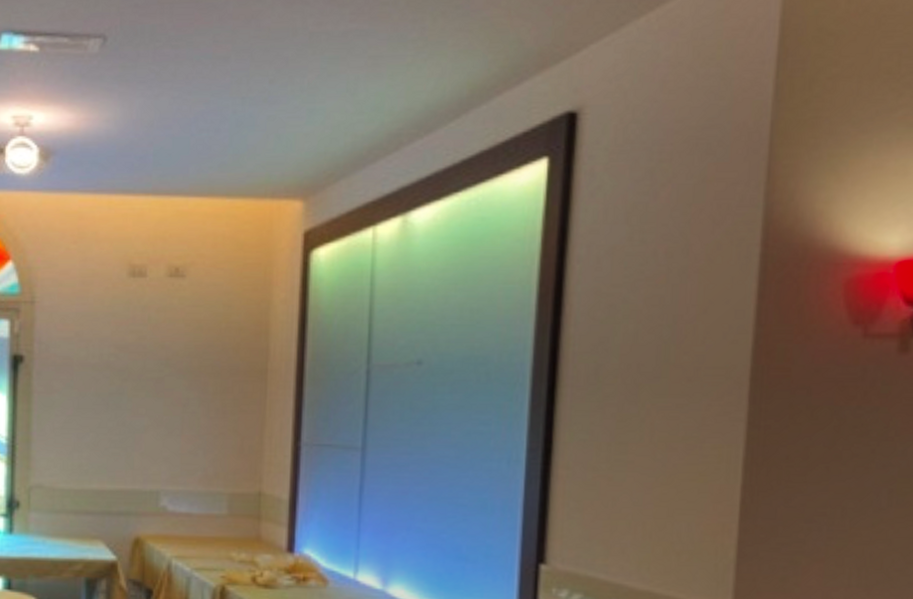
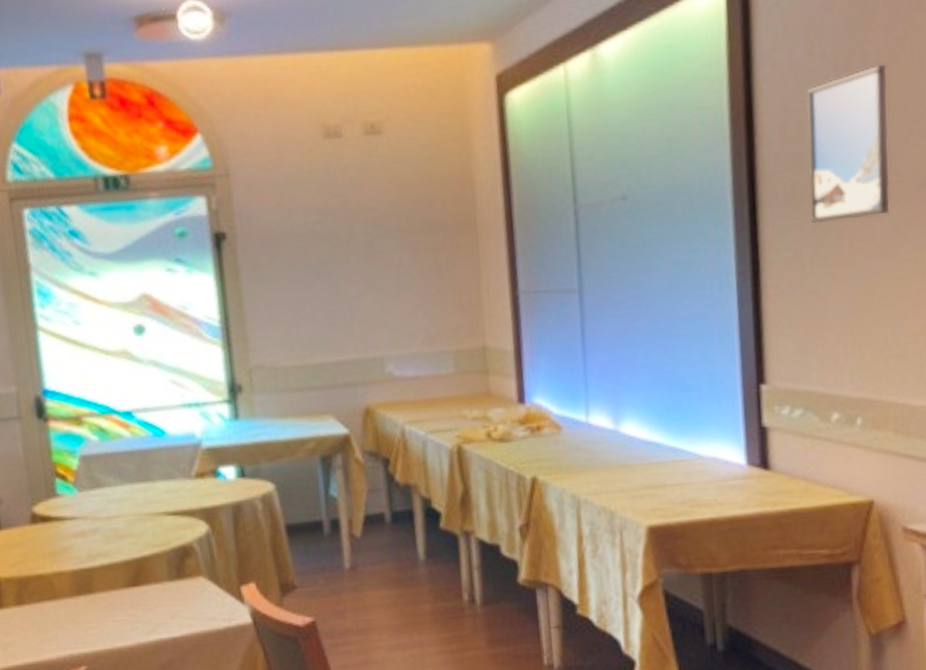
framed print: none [612,256,710,409] -> present [807,64,890,224]

